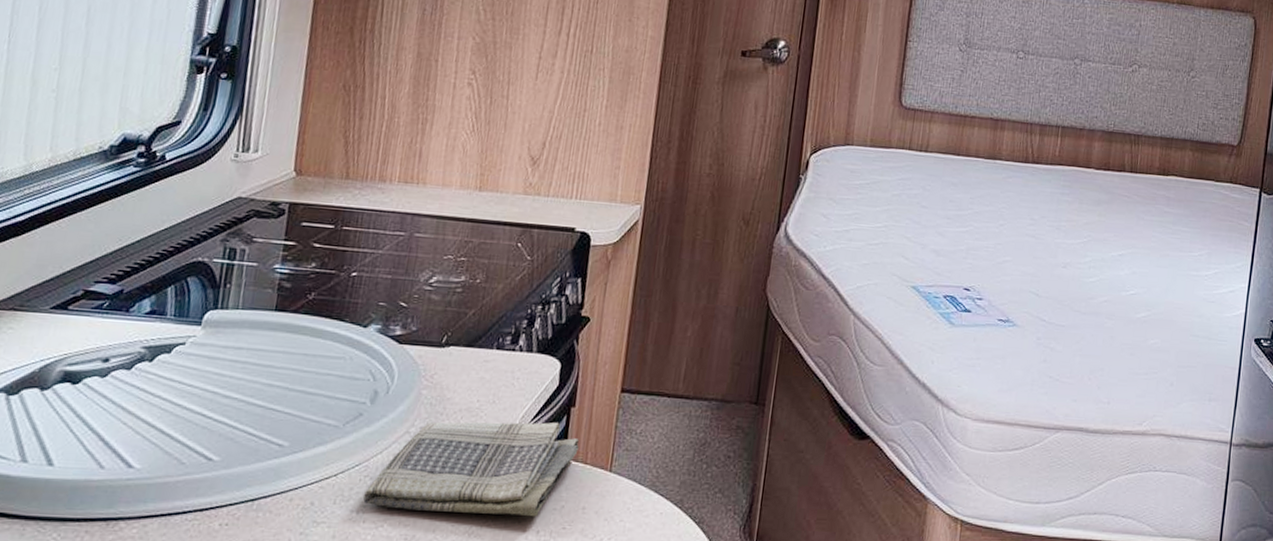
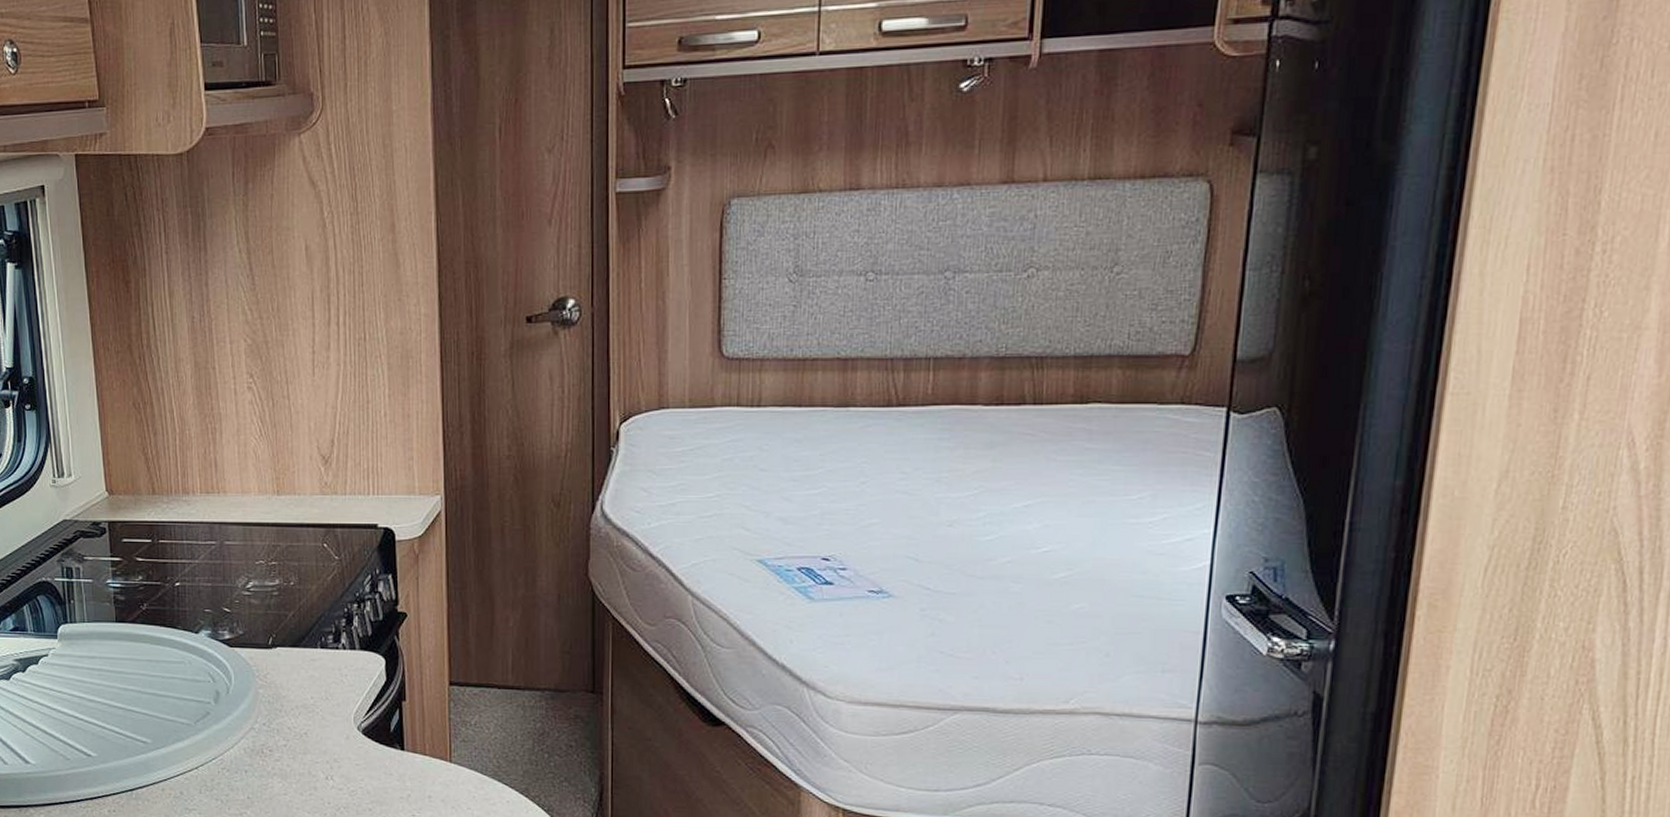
dish towel: present [363,422,579,516] -> none [225,716,416,804]

